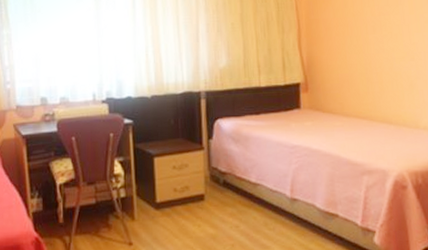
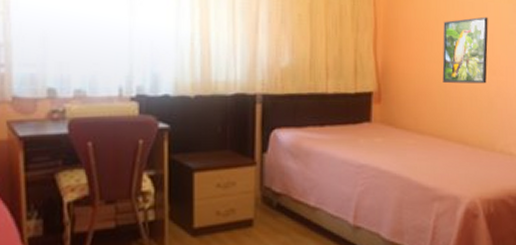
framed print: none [361,9,406,70] -> present [442,16,488,84]

